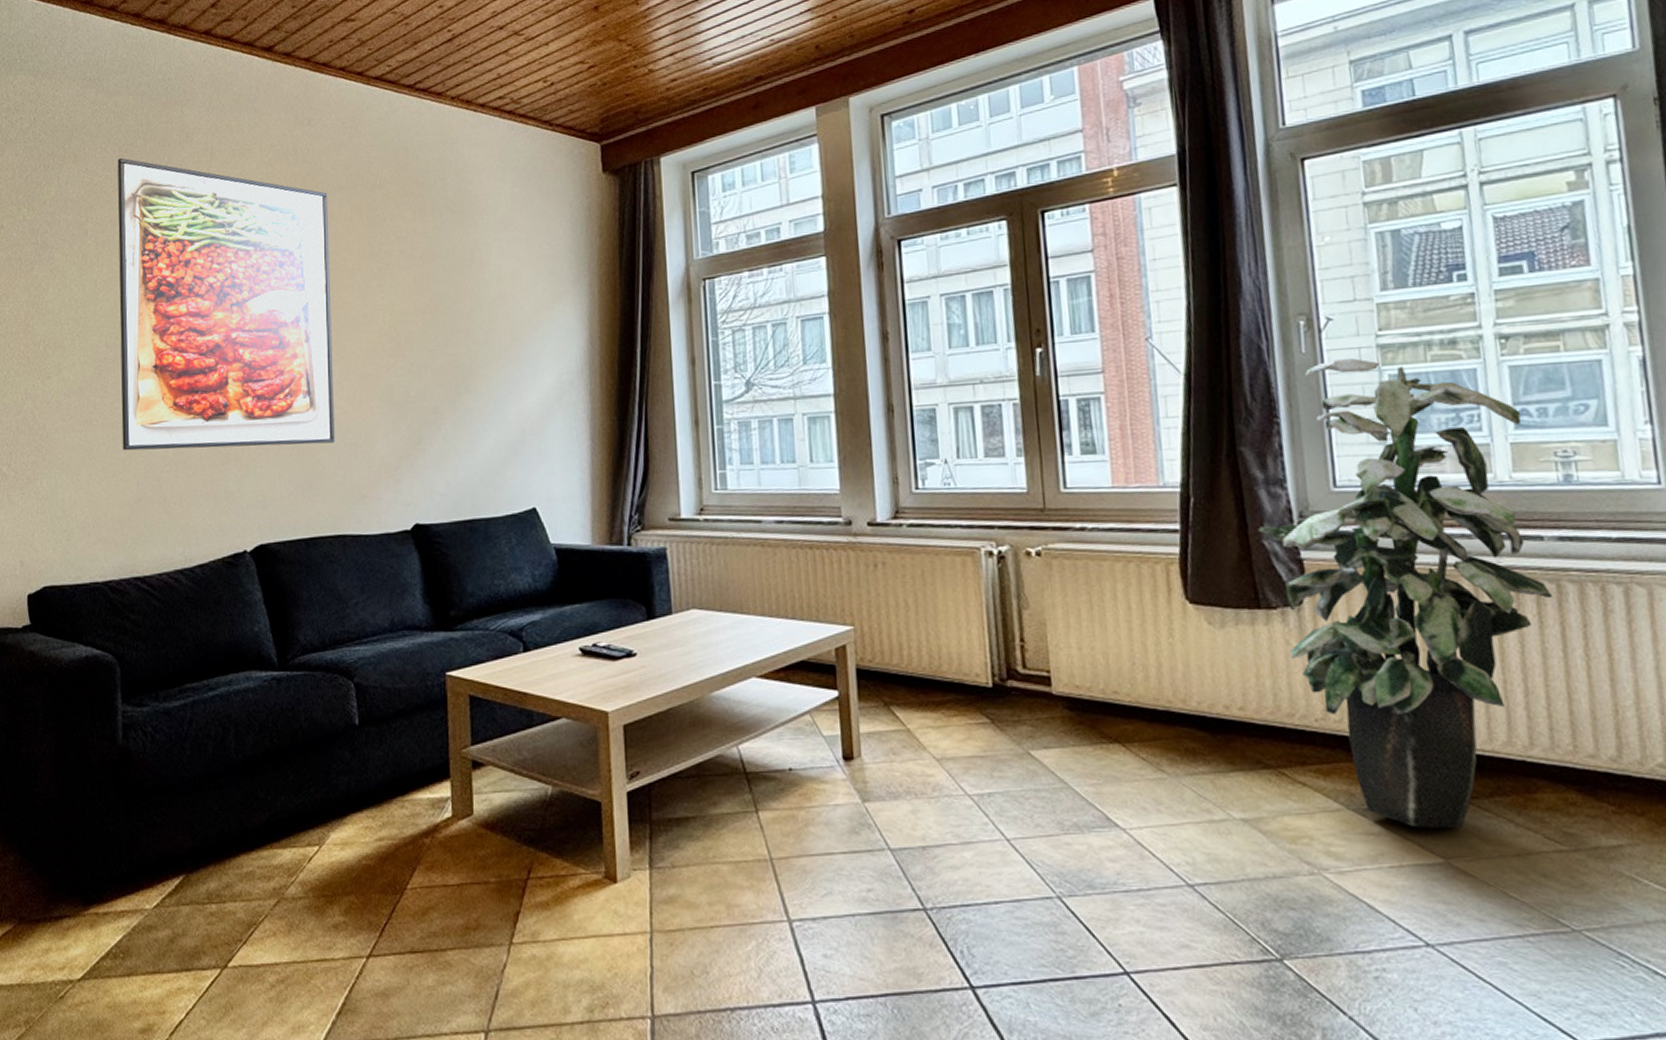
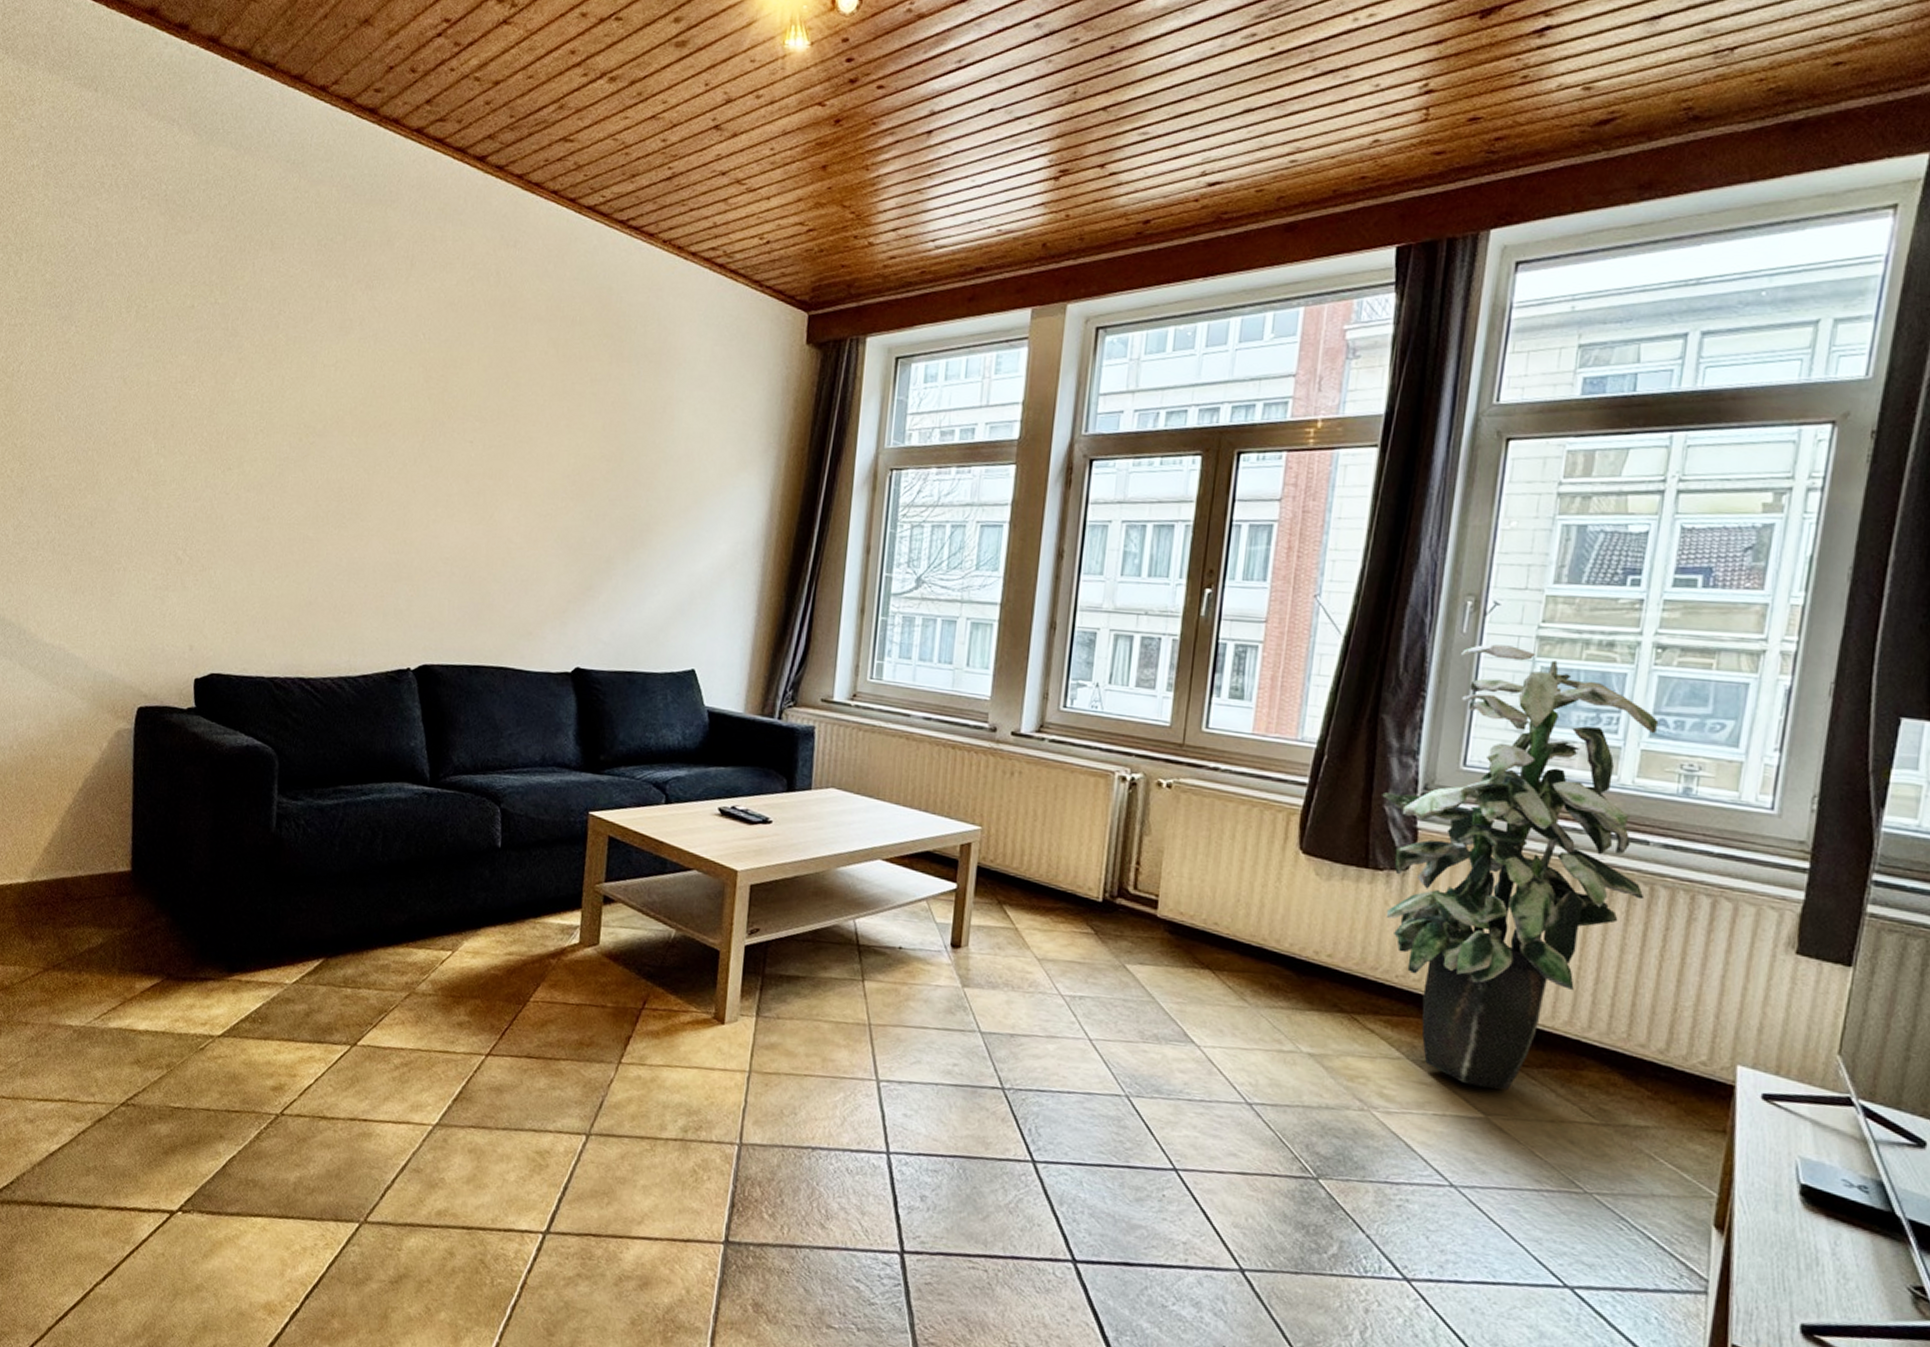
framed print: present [117,157,335,451] -> none [297,252,526,577]

